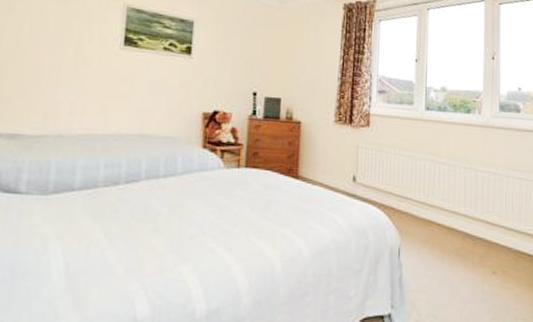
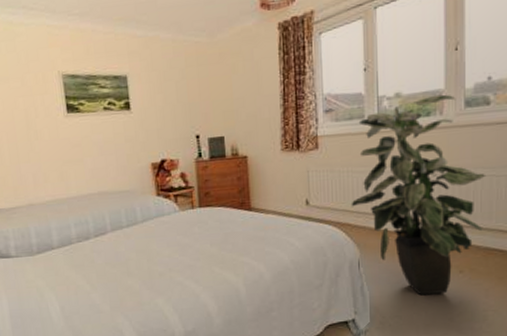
indoor plant: none [395,95,517,295] -> present [351,94,487,296]

